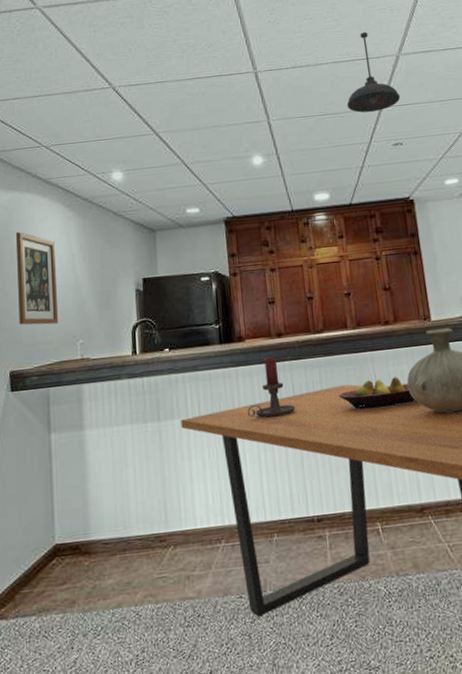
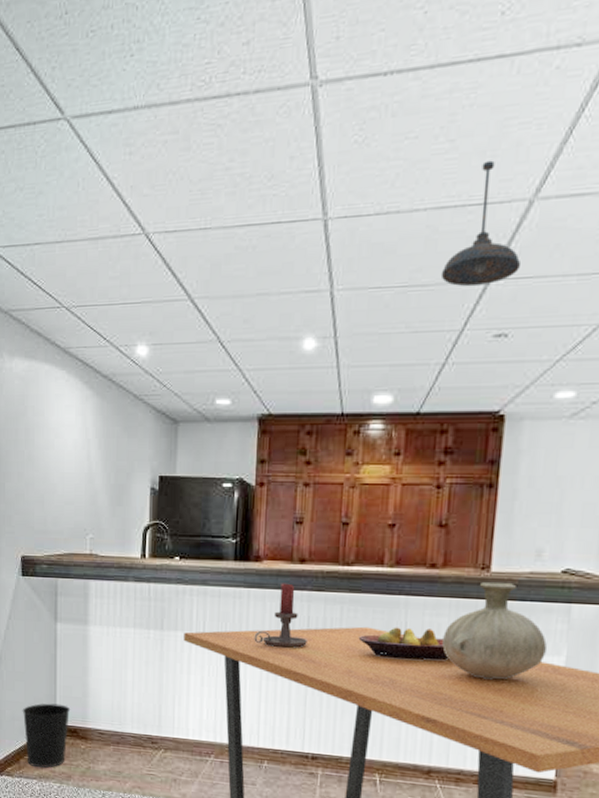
wall art: present [15,232,59,325] -> none [31,408,71,514]
wastebasket: none [16,520,71,601] -> present [22,703,71,768]

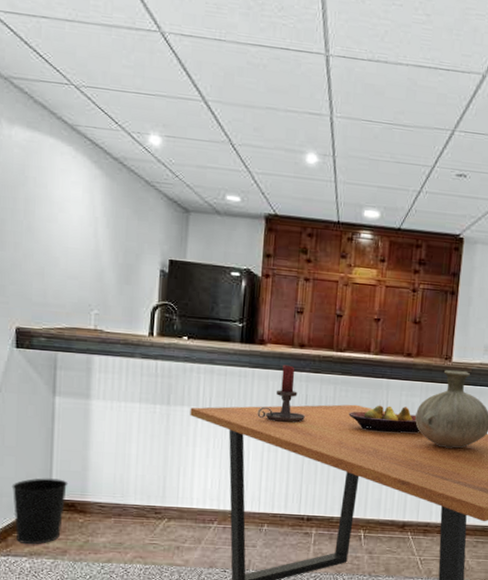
pendant light: present [440,160,522,287] -> none [418,37,477,134]

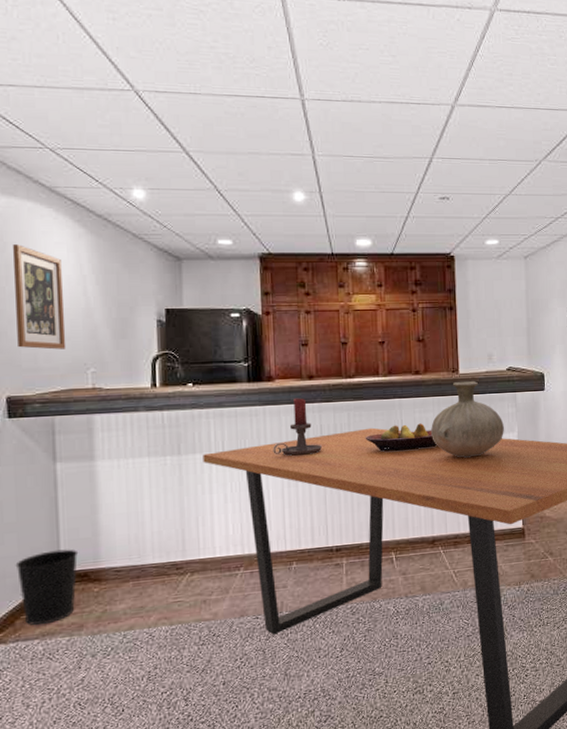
wall art: none [30,179,76,288] -> present [12,244,66,350]

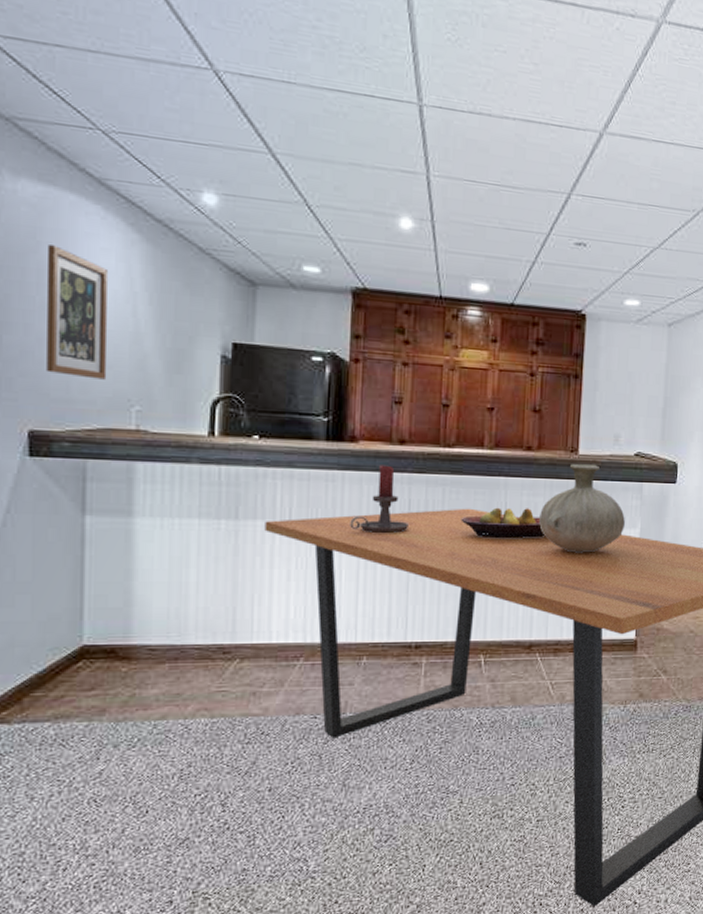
wastebasket: present [15,549,79,626] -> none [27,619,106,706]

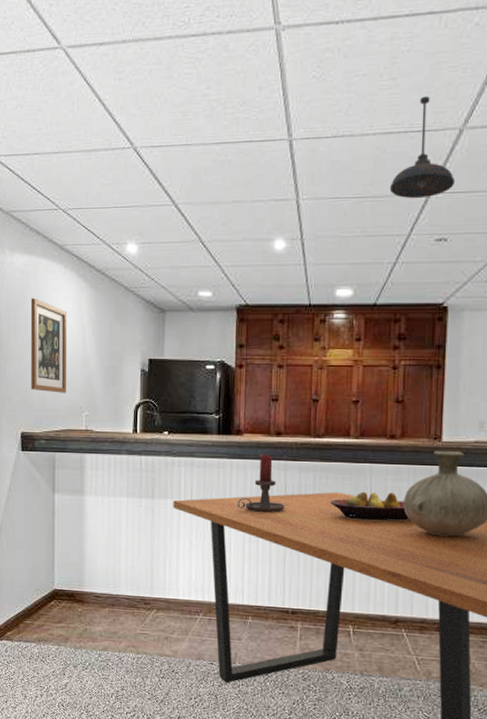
pendant light: none [529,90,595,198] -> present [389,96,456,199]

